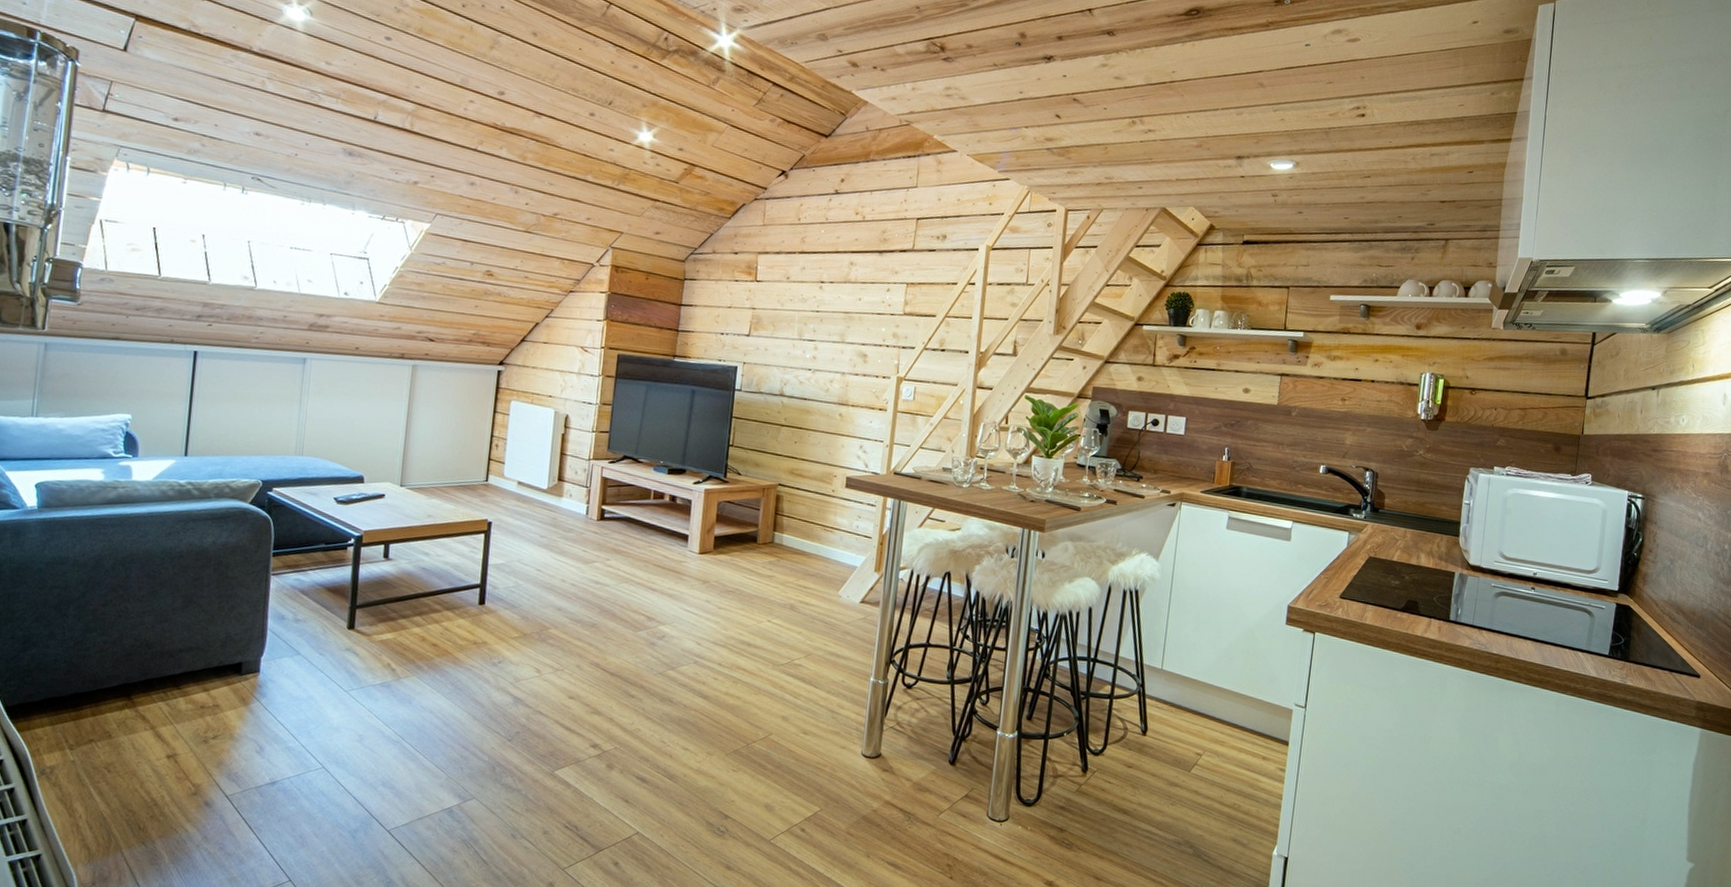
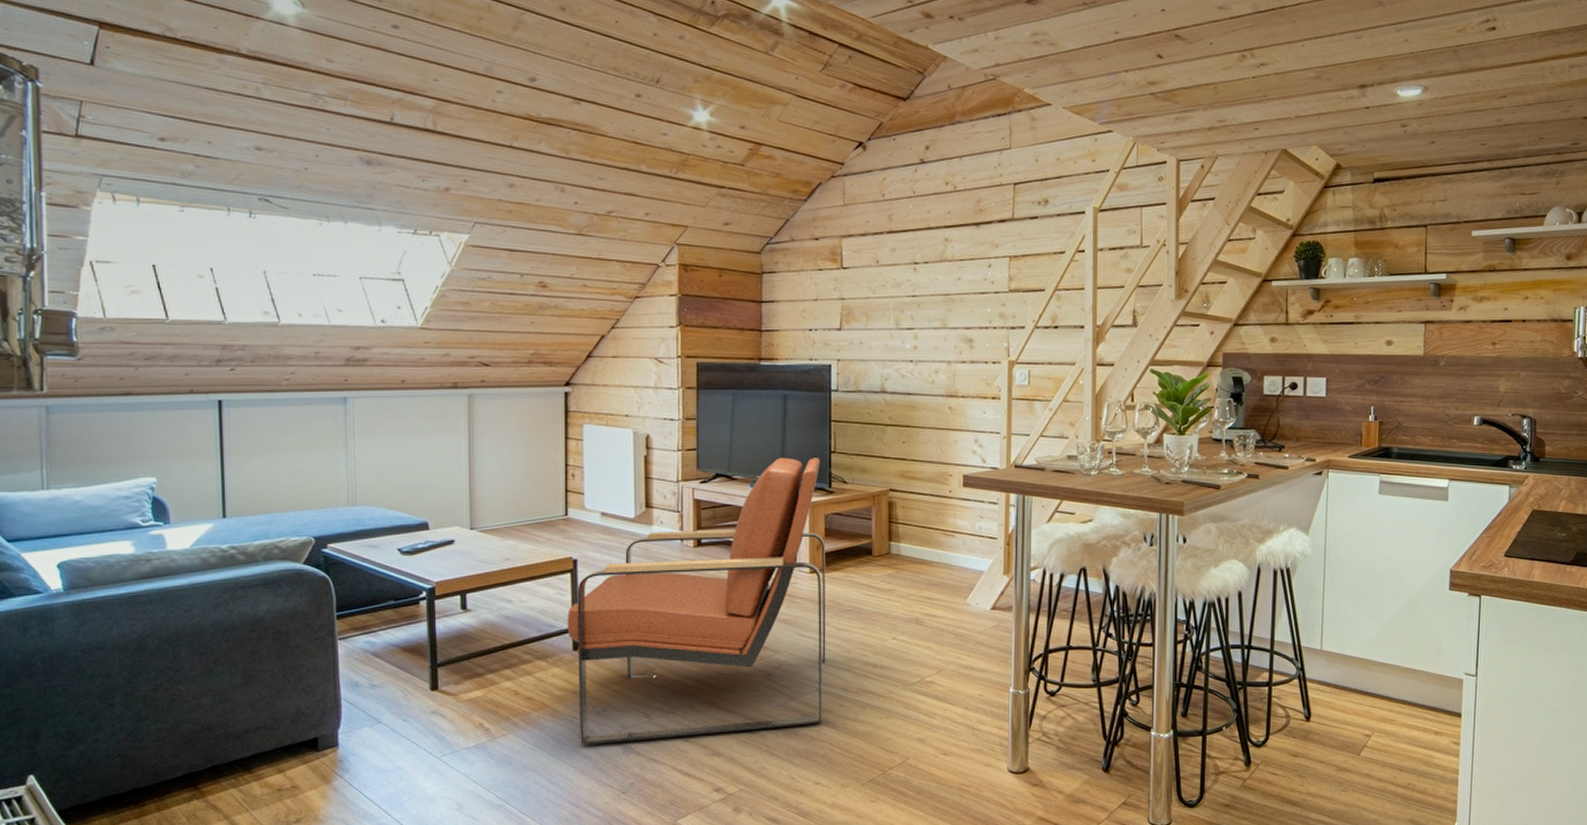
armchair: none [475,446,719,694] -> present [567,457,826,744]

